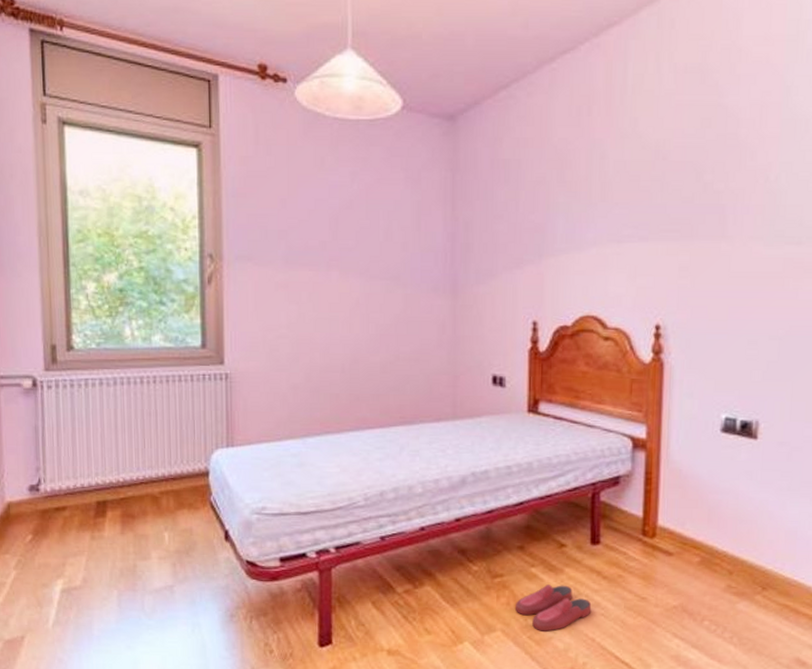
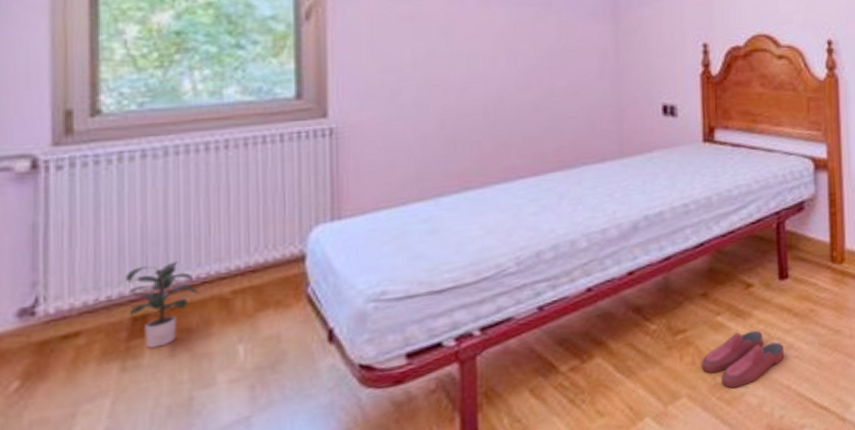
potted plant: none [93,465,139,526] -> present [126,261,200,349]

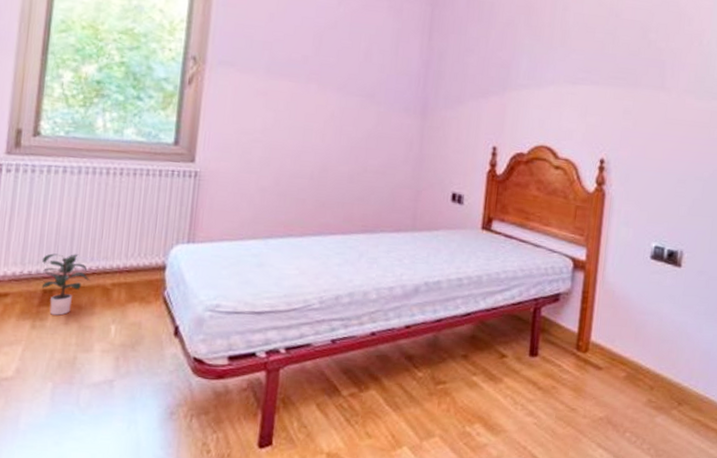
slippers: present [702,330,785,389] -> none [455,393,526,439]

